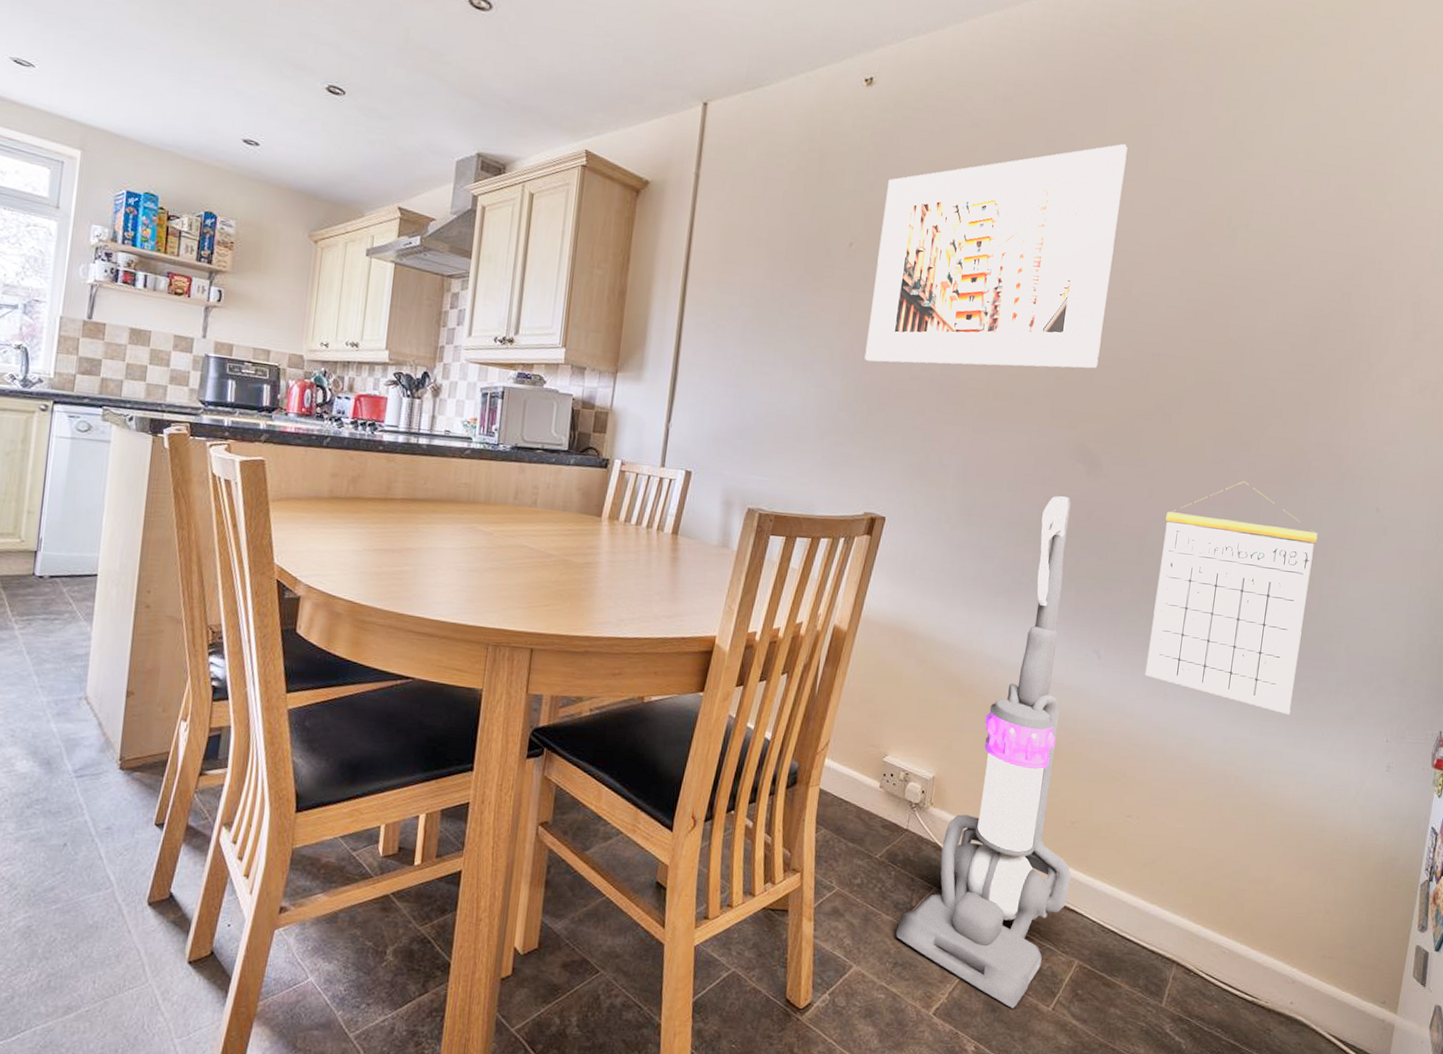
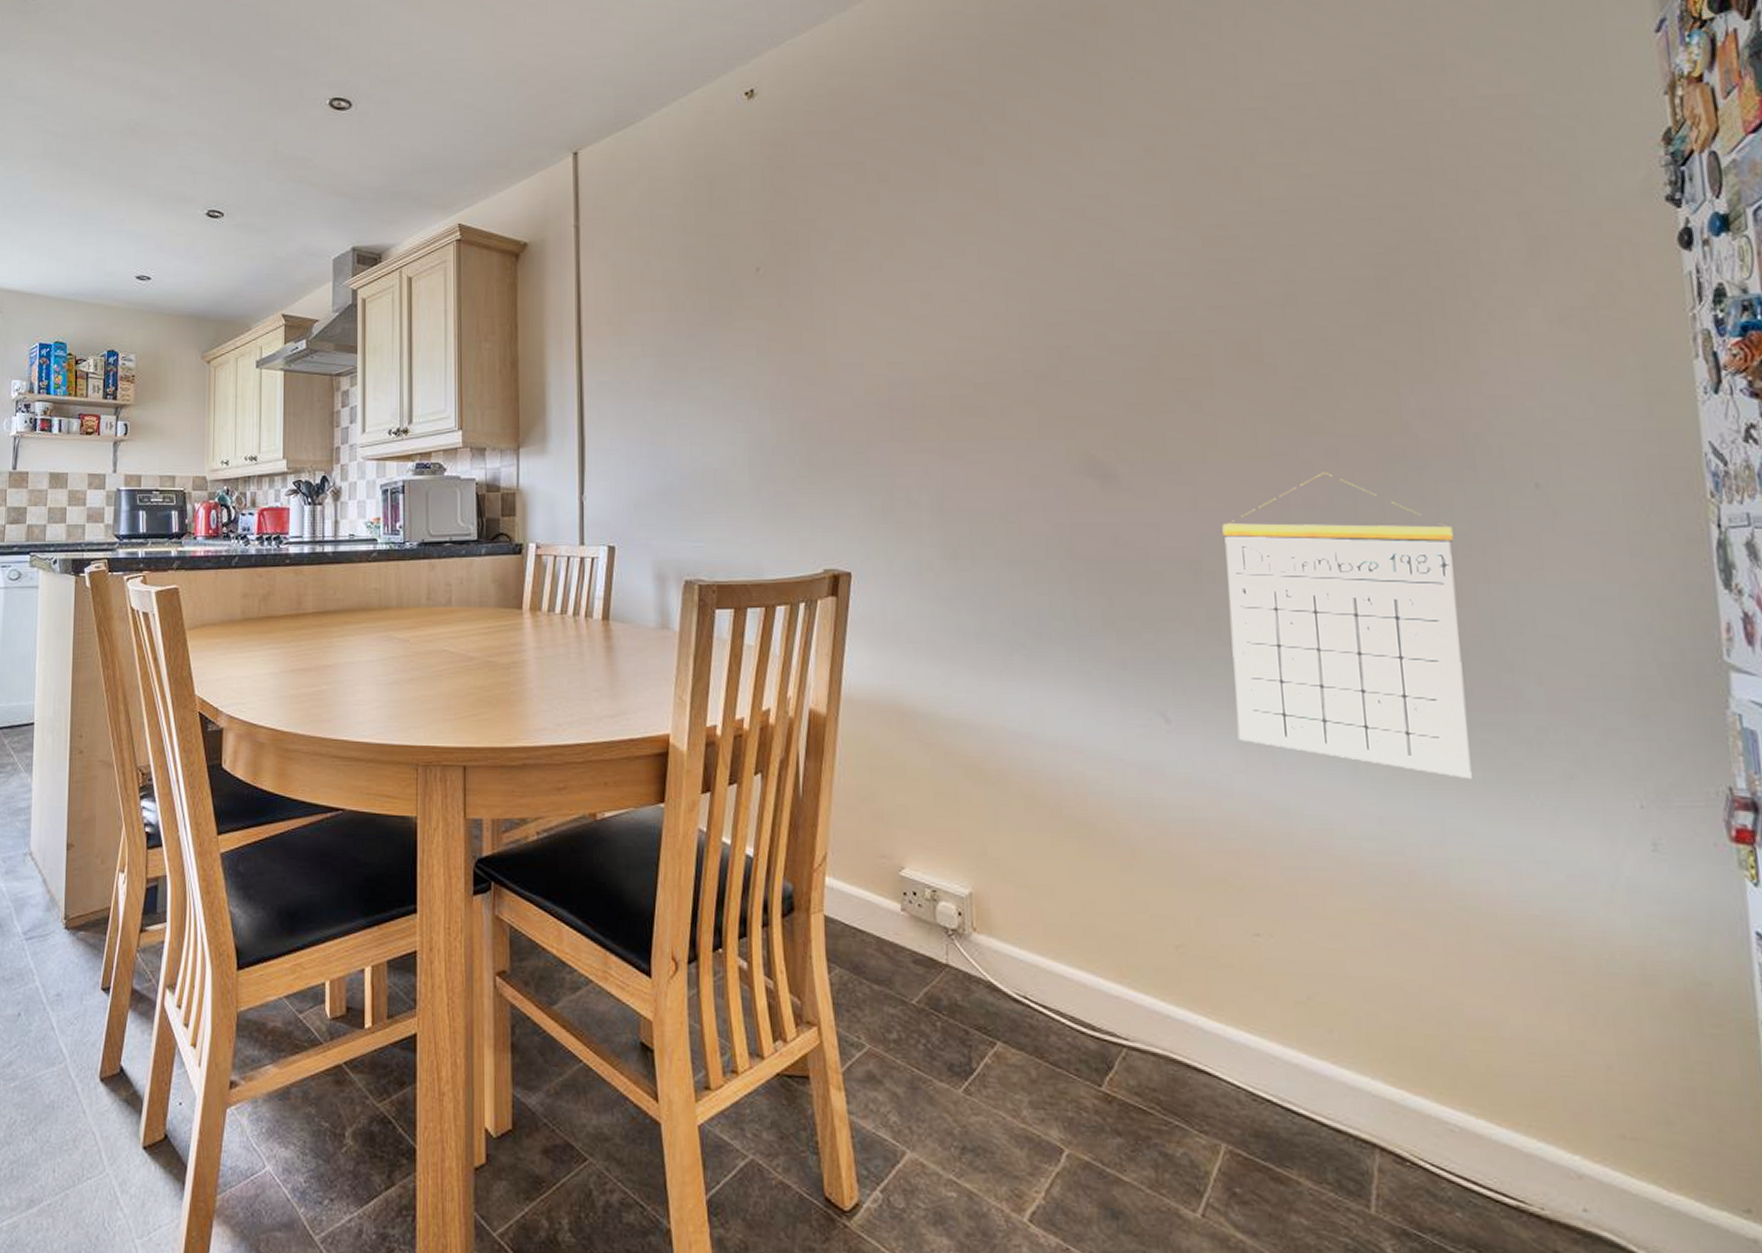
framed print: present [864,143,1128,369] -> none [789,98,1088,395]
vacuum cleaner: present [896,495,1071,1009] -> none [957,520,1191,1215]

